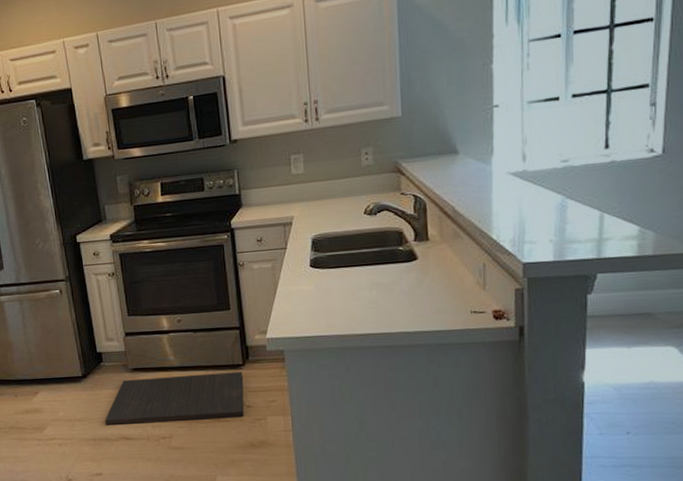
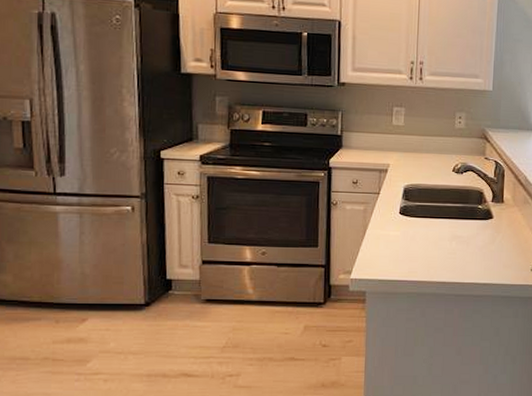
door mat: present [105,372,244,425] -> none [165,310,323,360]

